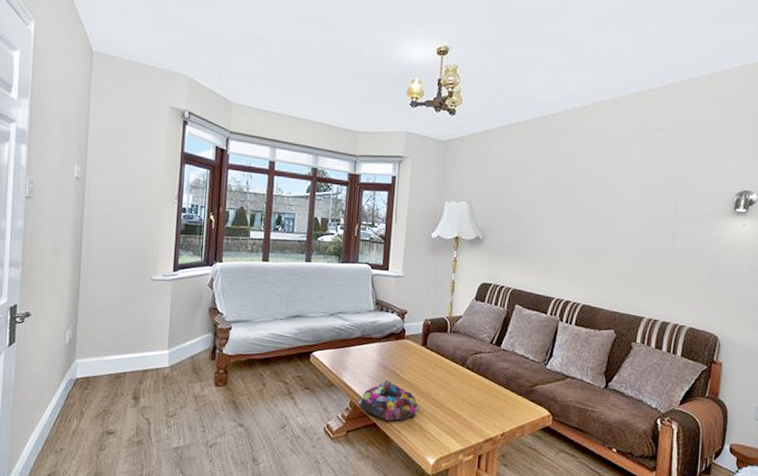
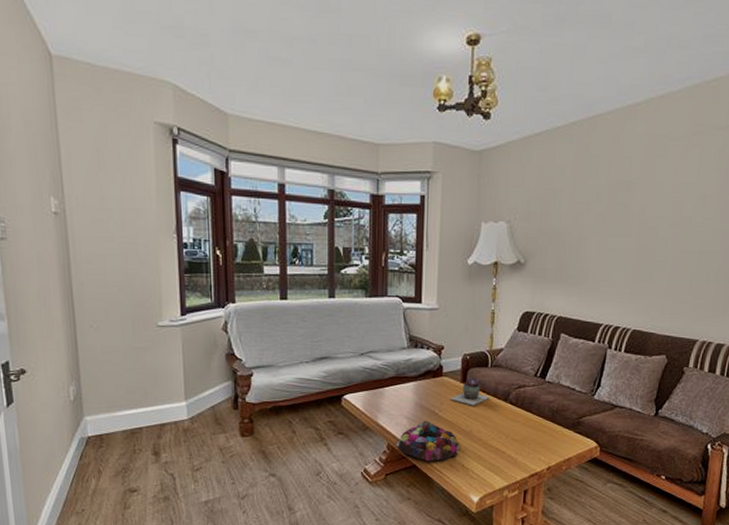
succulent plant: none [410,341,447,369] -> present [450,377,489,406]

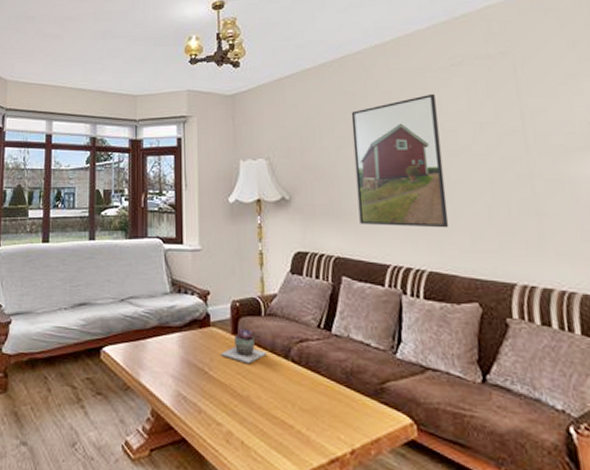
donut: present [396,420,459,462] -> none [162,380,236,435]
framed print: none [583,163,671,293] -> present [351,93,449,228]

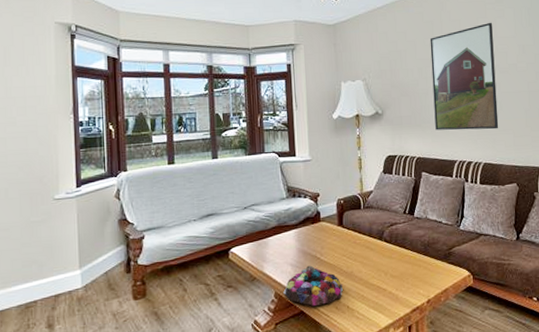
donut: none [162,380,236,435] -> present [283,265,343,307]
succulent plant: present [220,328,266,364] -> none [329,220,365,248]

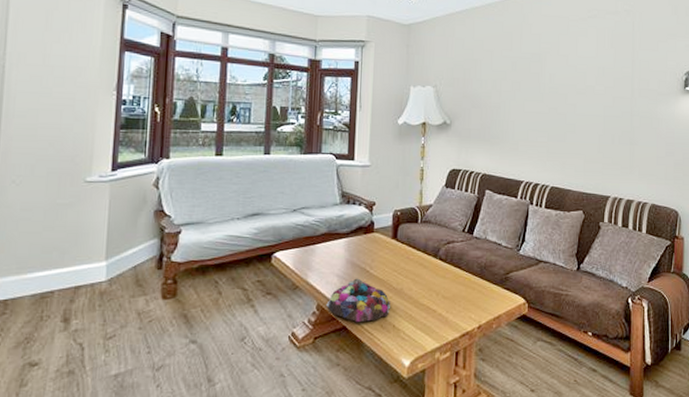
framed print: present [430,22,499,130] -> none [504,40,573,152]

